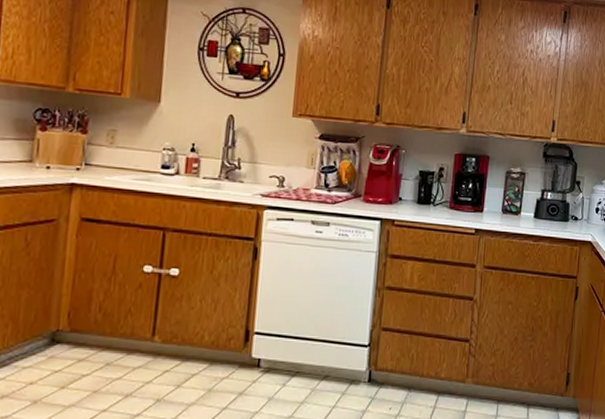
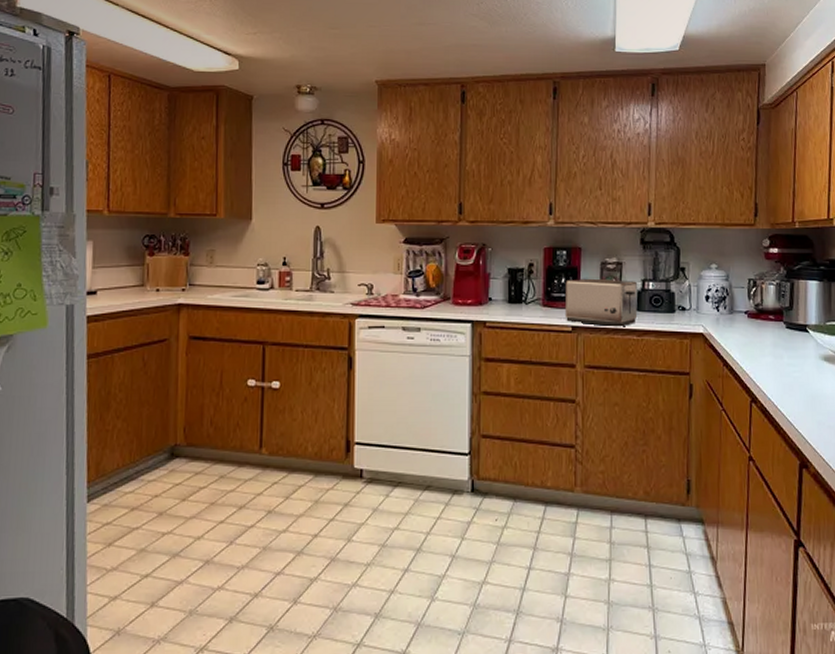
toaster: none [469,184,538,232] -> present [564,278,638,327]

